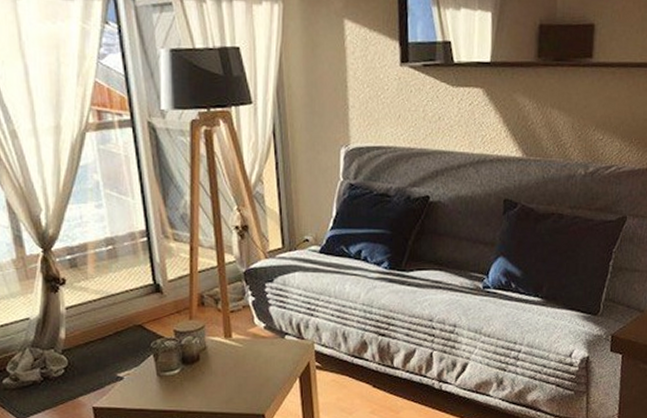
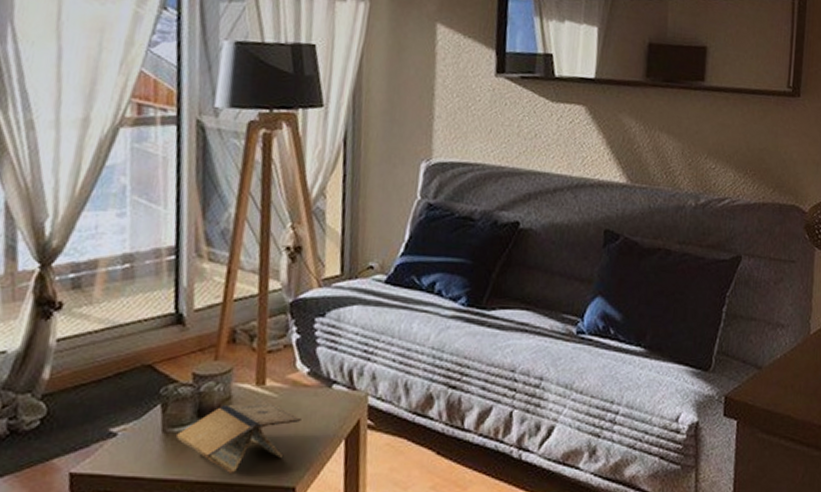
book: none [167,350,263,406] -> present [175,401,302,475]

